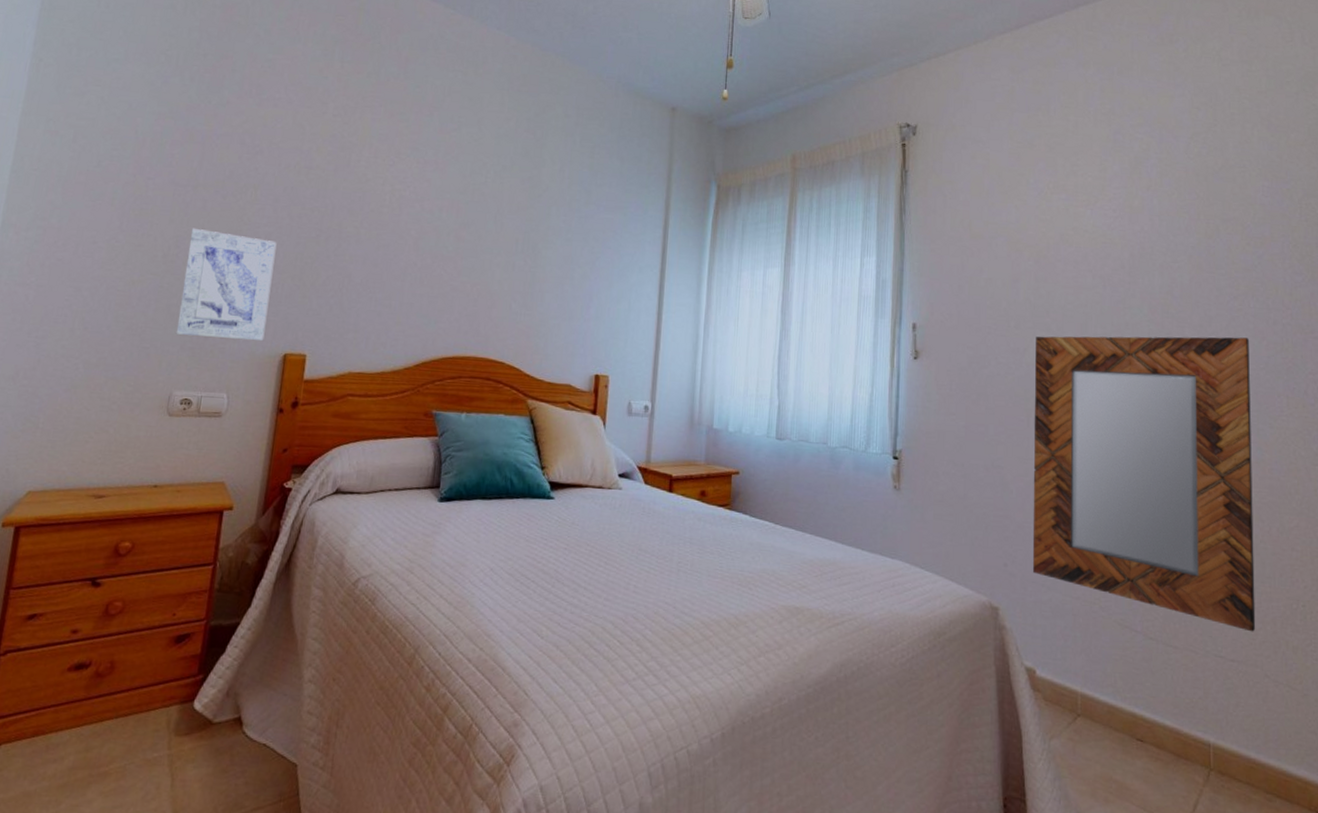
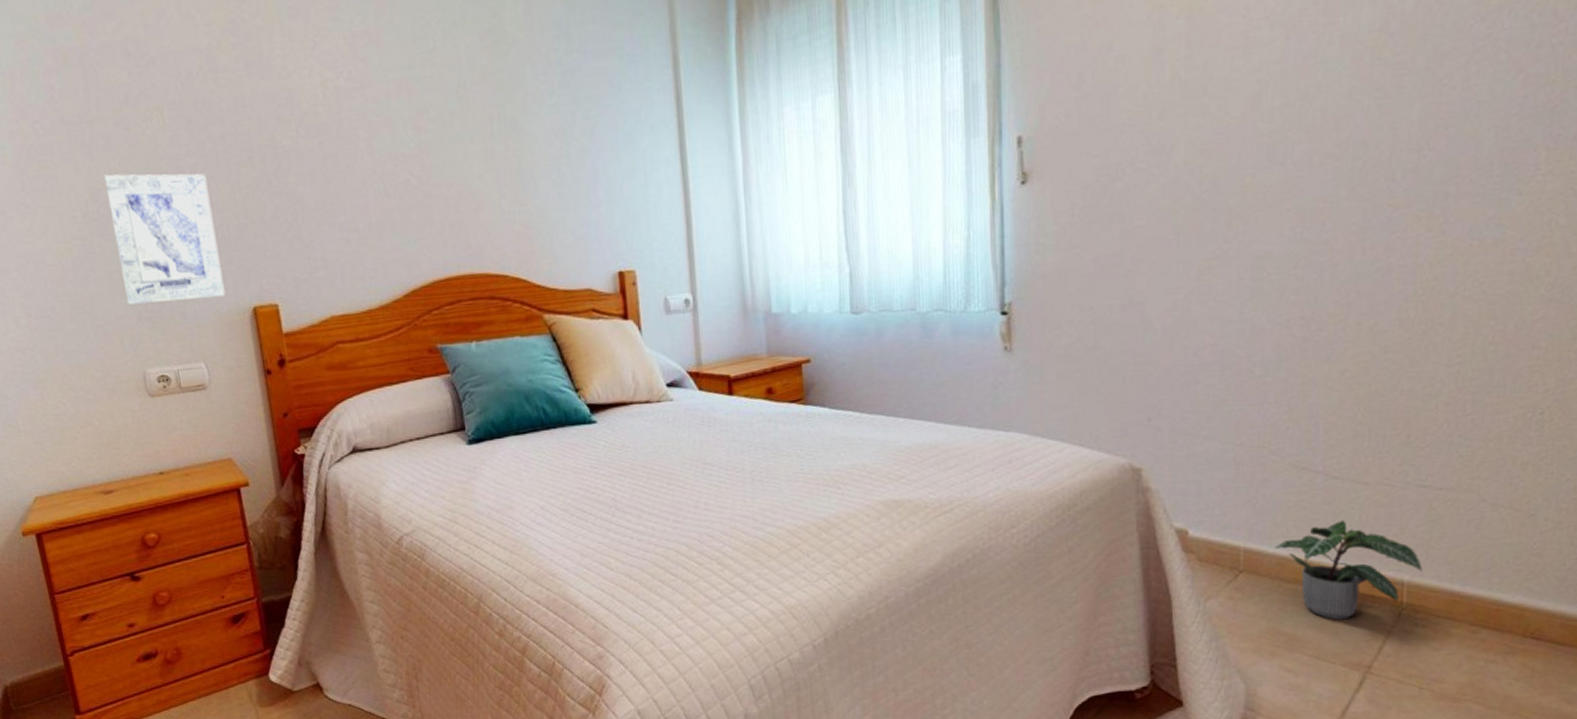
home mirror: present [1032,336,1256,632] -> none [1183,74,1498,453]
potted plant: none [1106,678,1224,774] -> present [1275,519,1423,620]

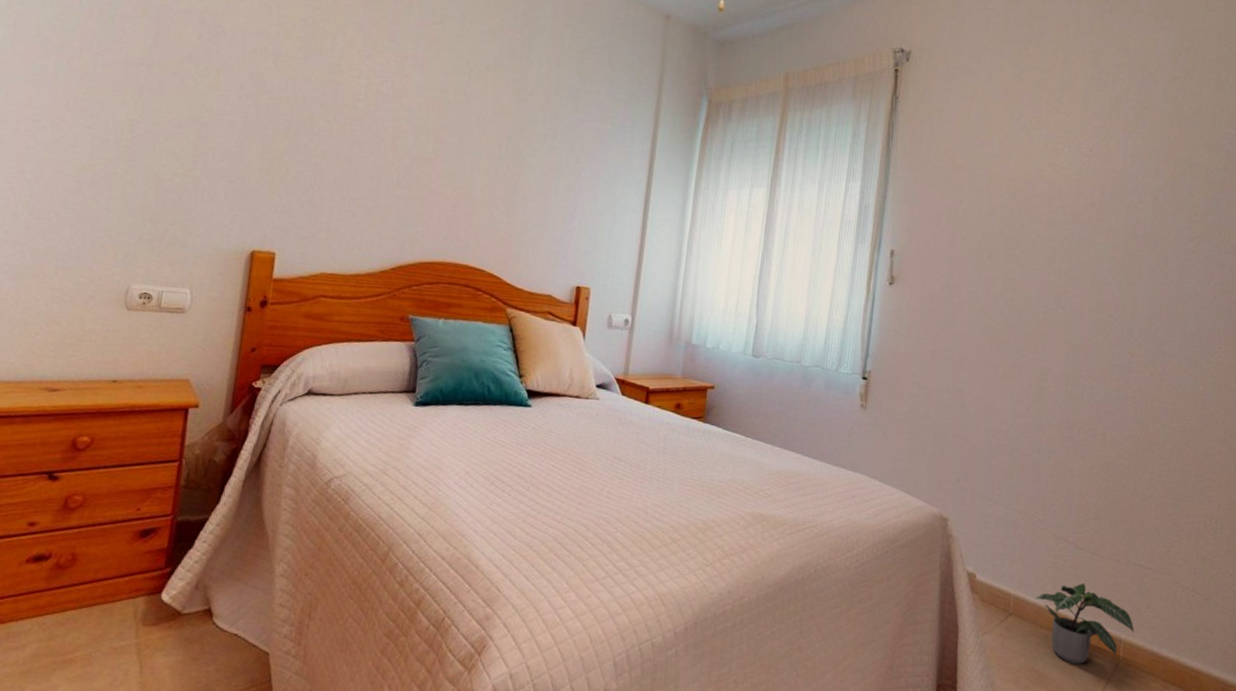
wall art: present [103,173,226,305] -> none [132,111,243,236]

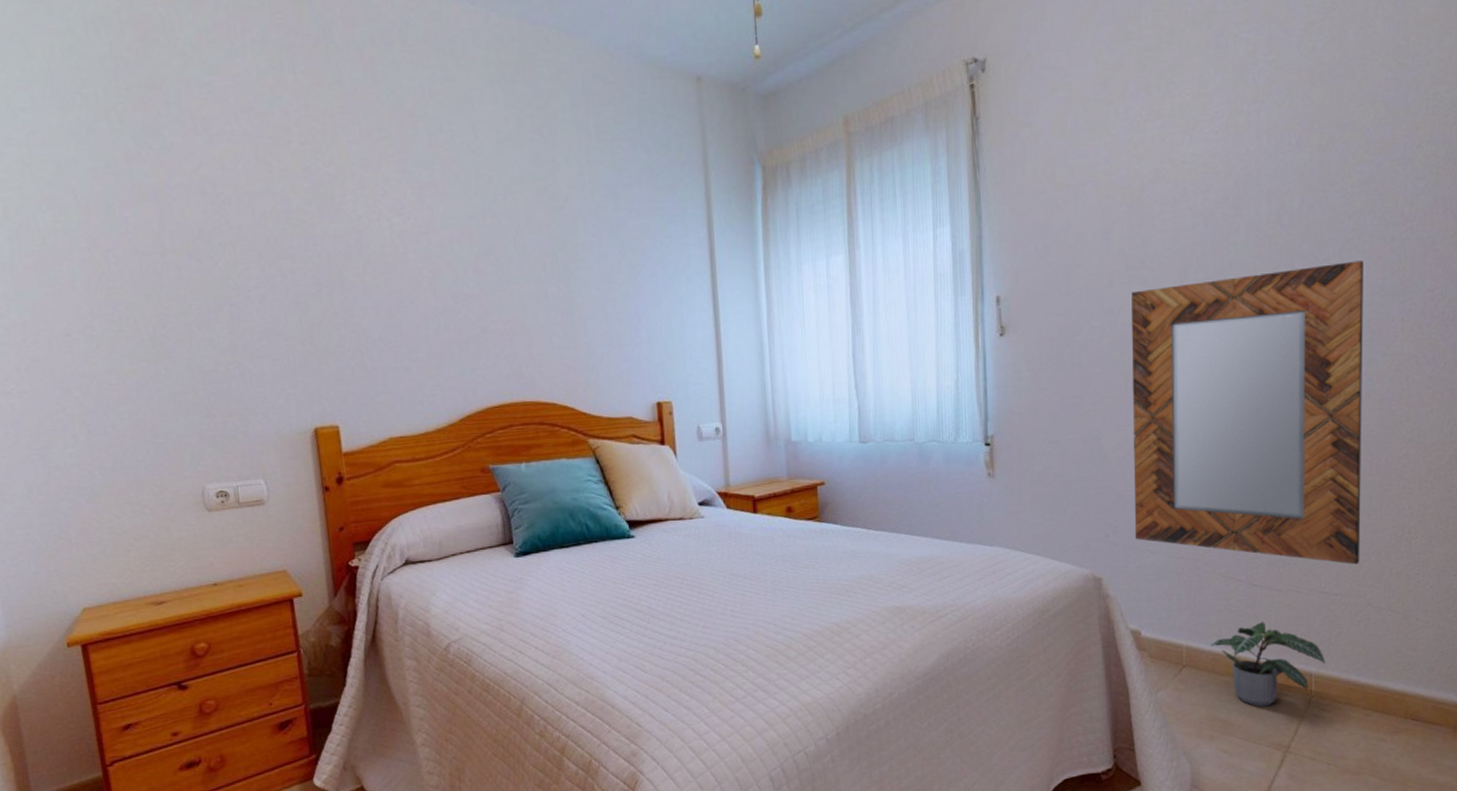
home mirror: none [981,268,1199,544] -> present [1131,260,1364,565]

